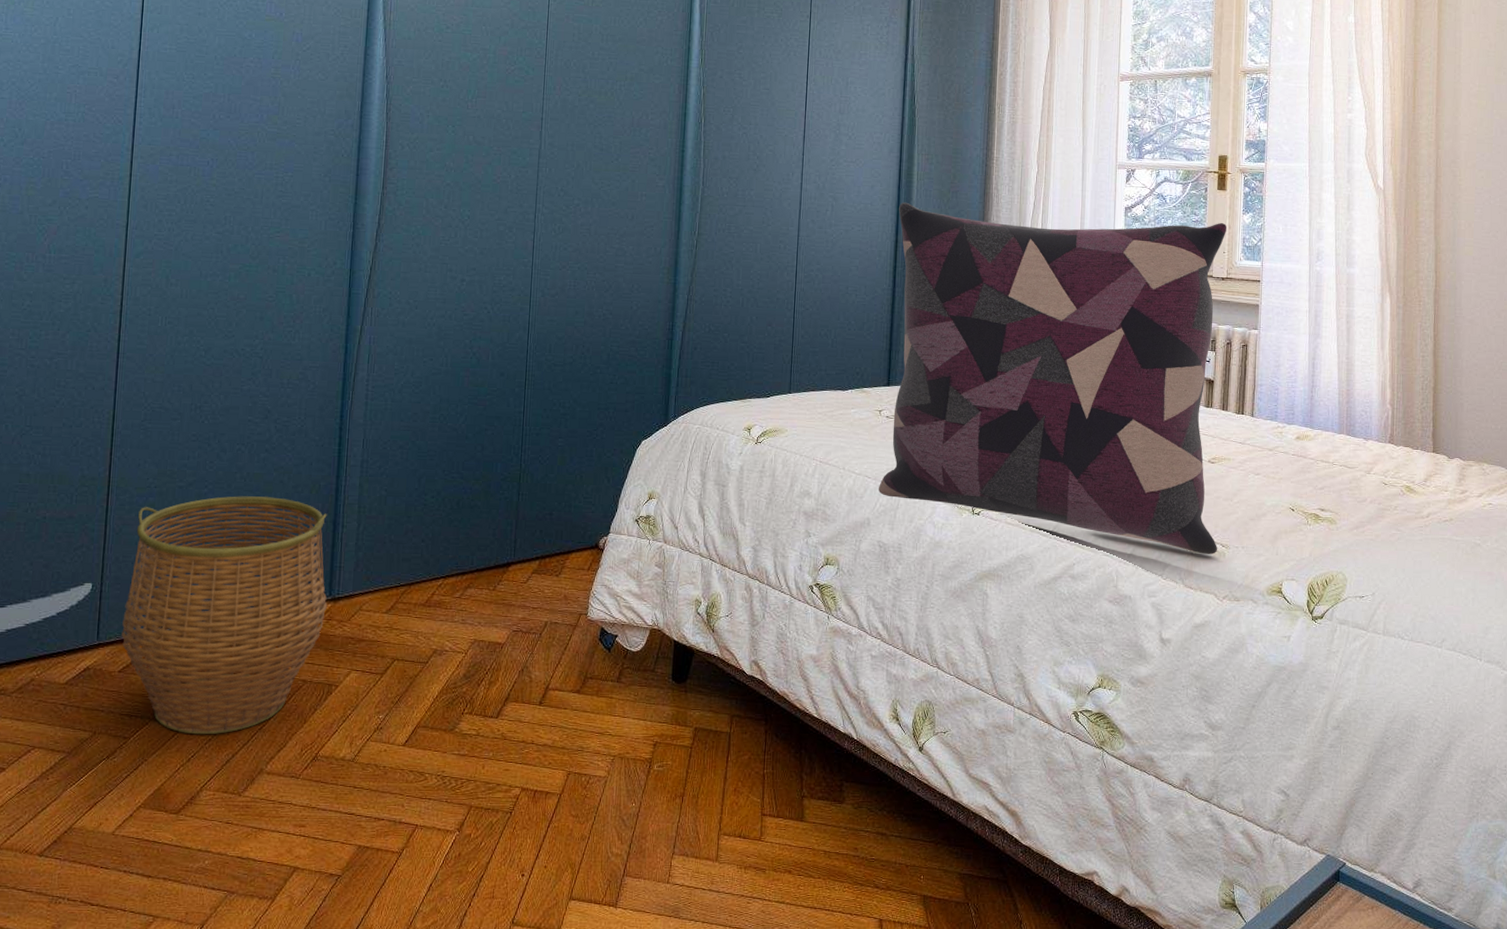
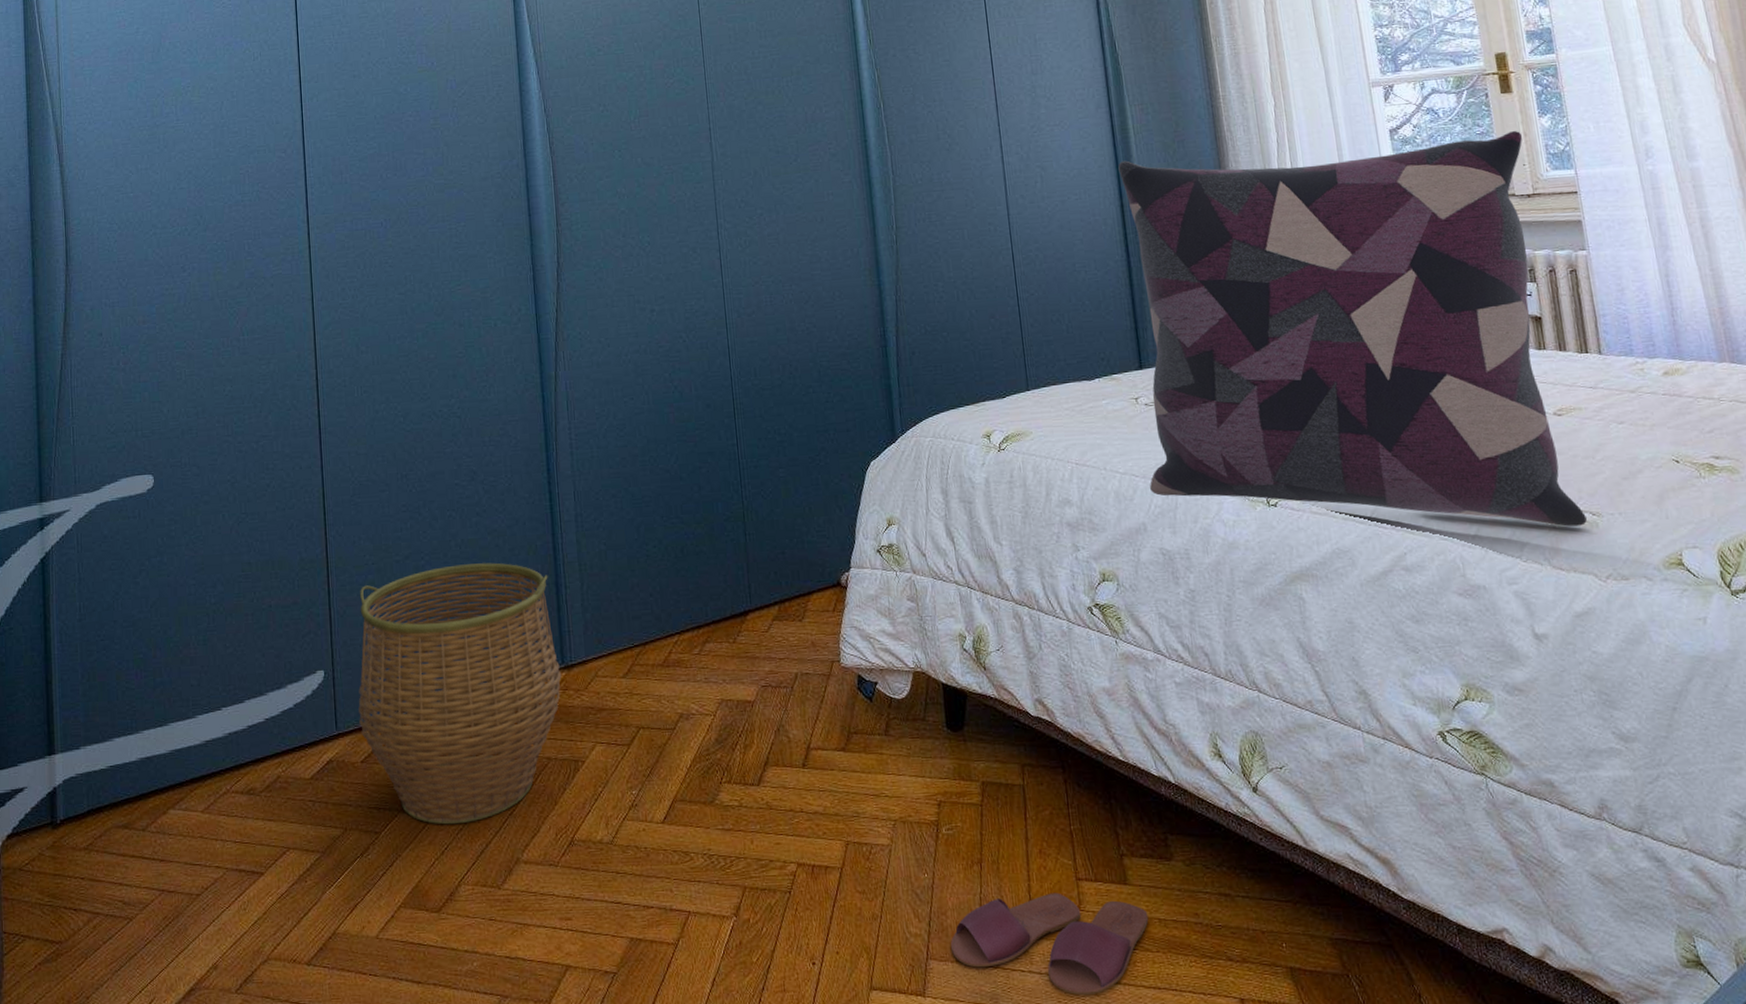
slippers: none [645,825,816,911] -> present [950,892,1149,995]

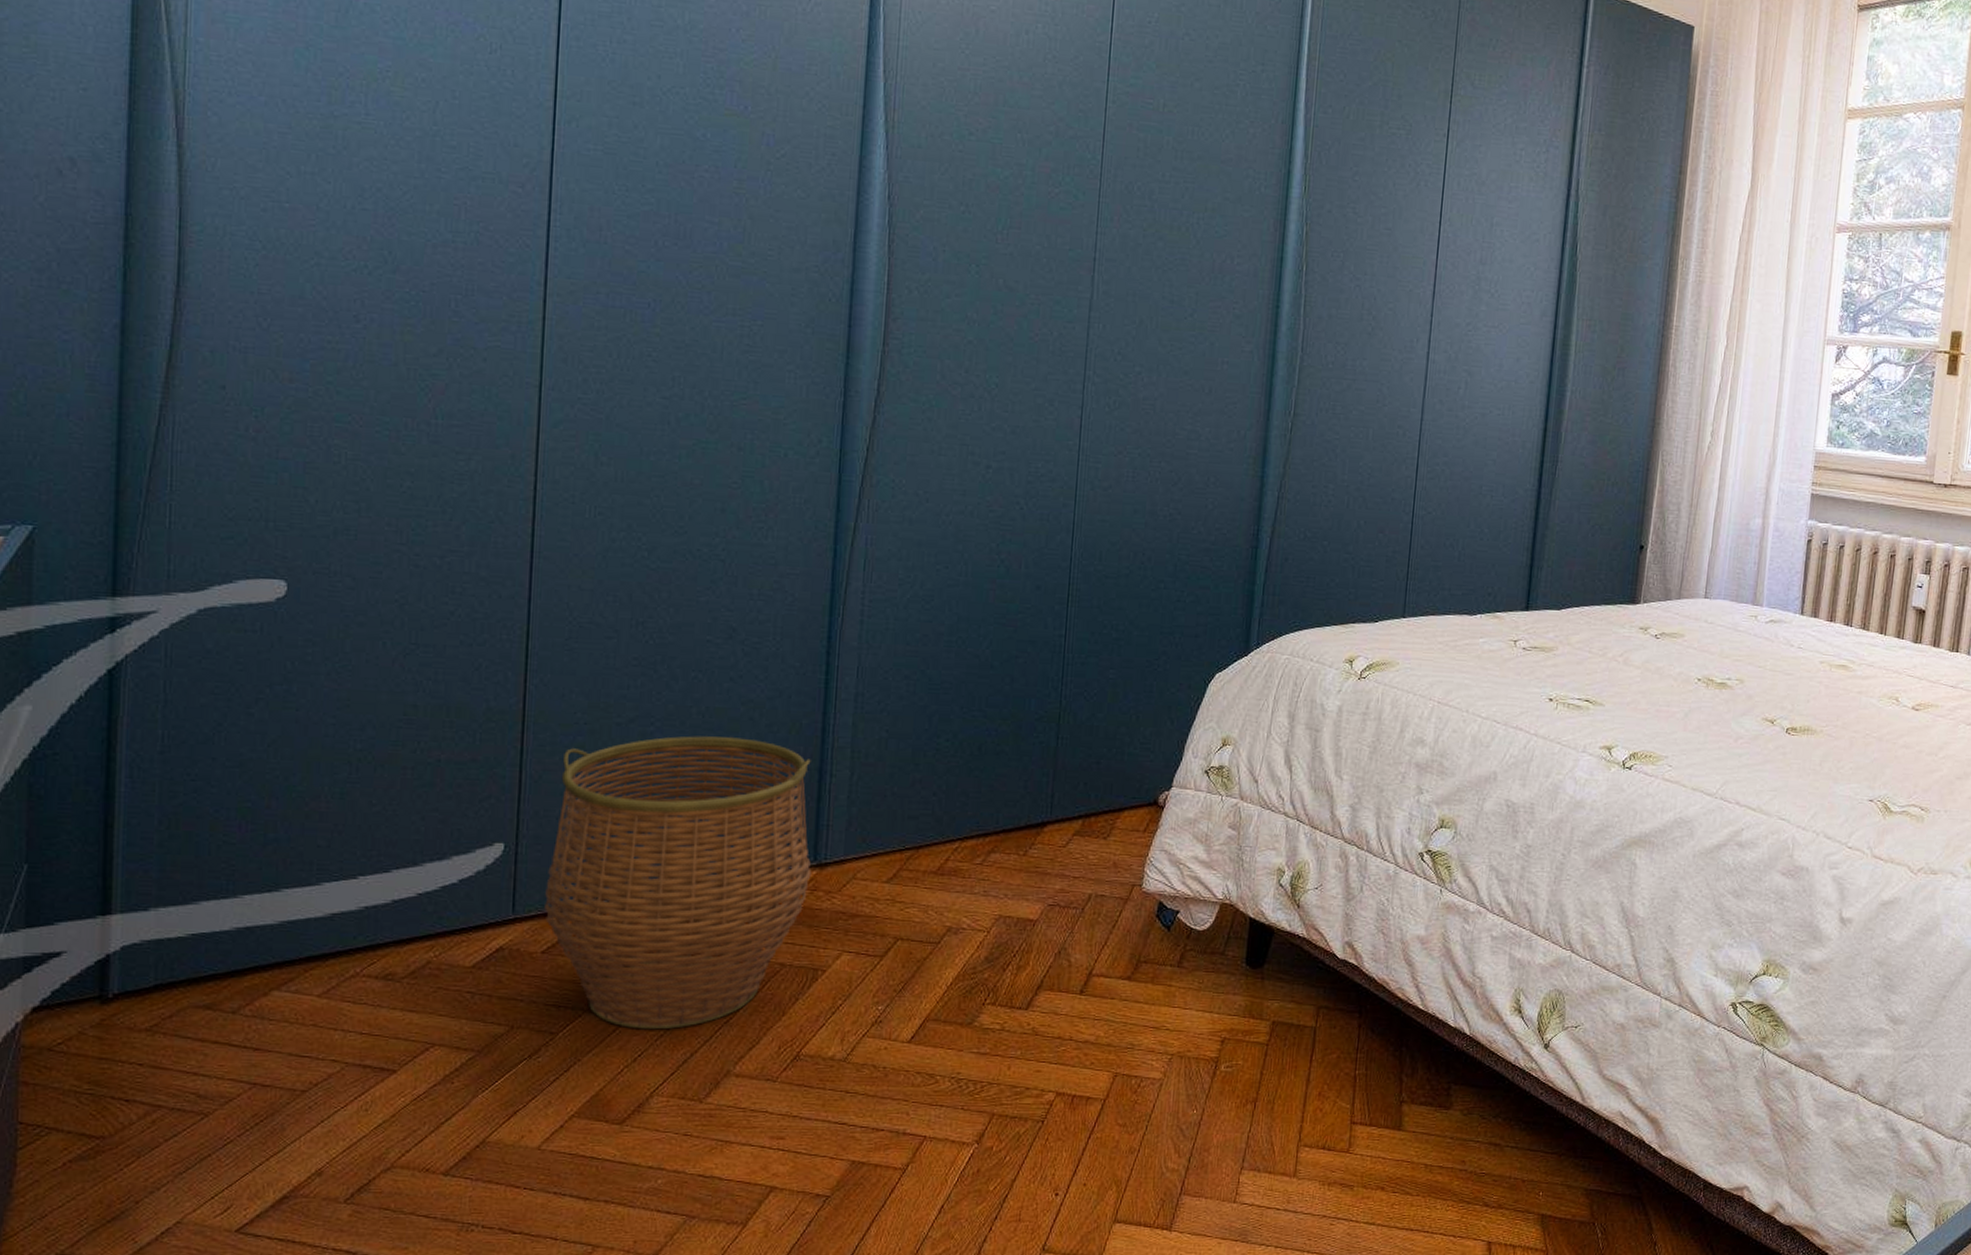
slippers: present [950,892,1149,995] -> none [1207,1135,1416,1233]
pillow: present [1118,130,1588,527] -> none [1509,380,1956,819]

